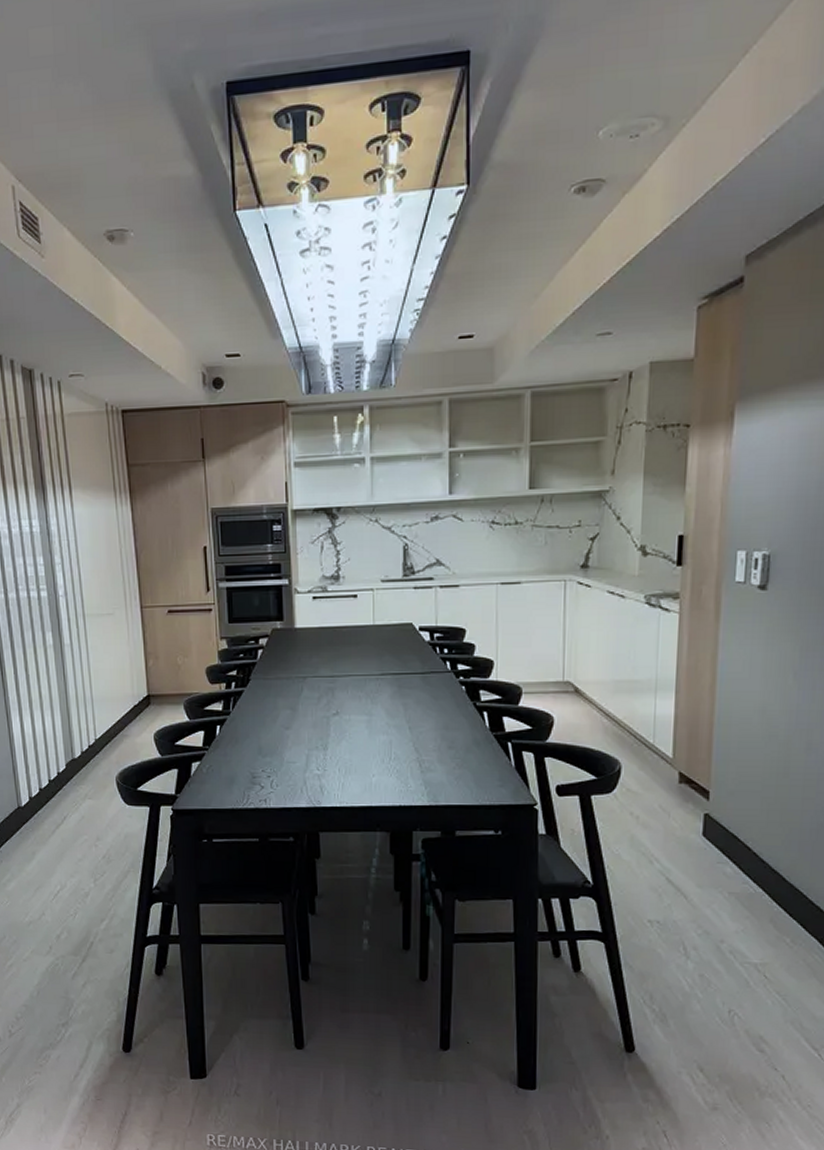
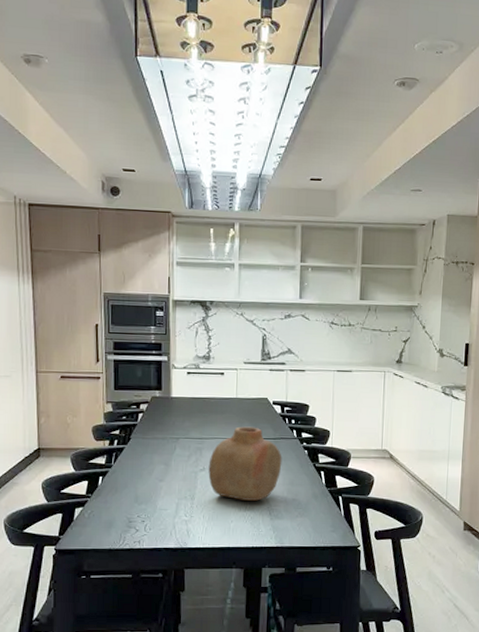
vase: none [343,659,433,750] -> present [208,426,282,501]

